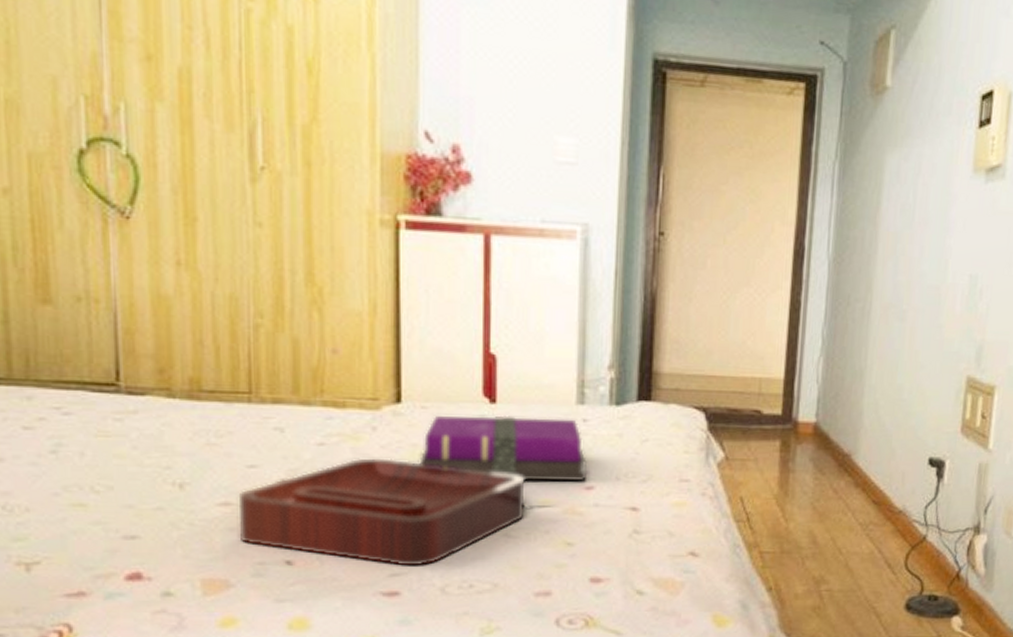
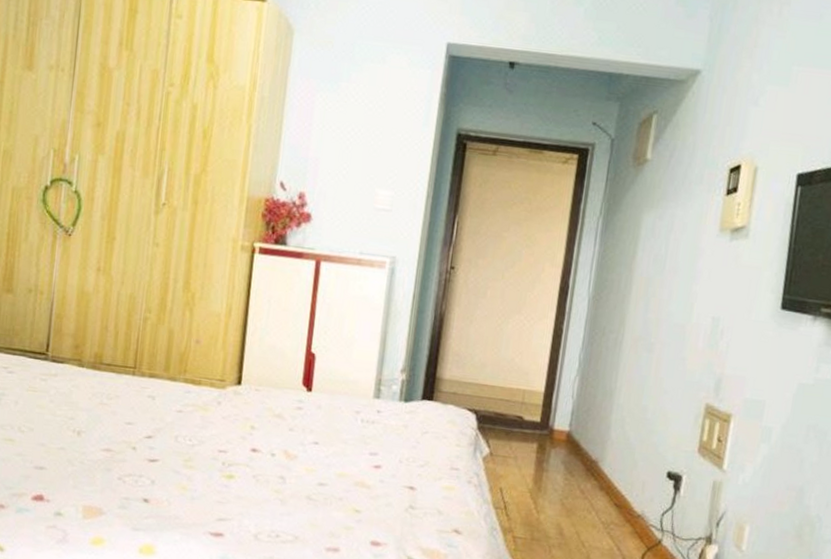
decorative tray: present [238,458,527,566] -> none [113,424,329,515]
hardback book: present [419,415,588,481] -> none [249,398,378,460]

